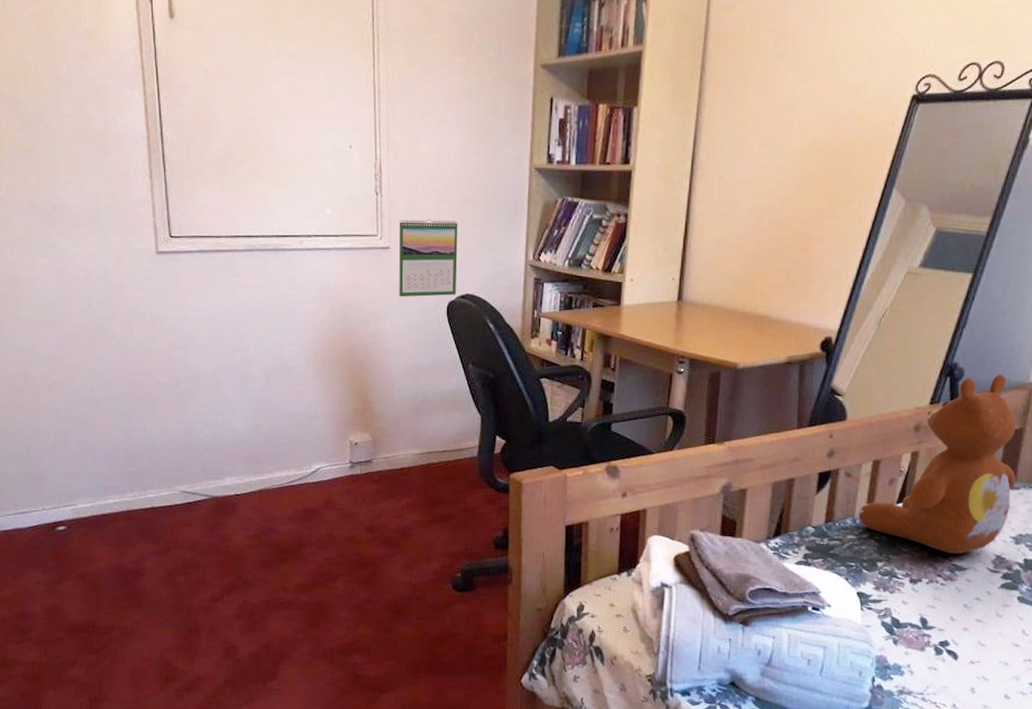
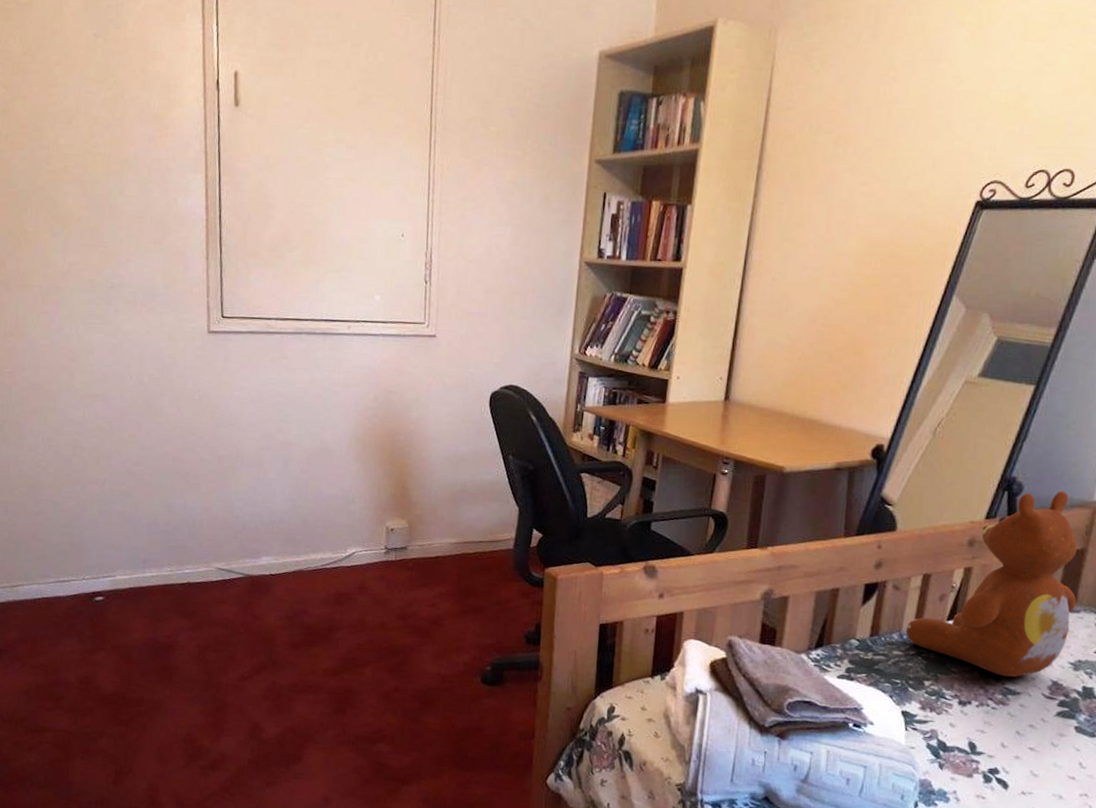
calendar: present [398,218,458,297] -> none [443,308,505,386]

